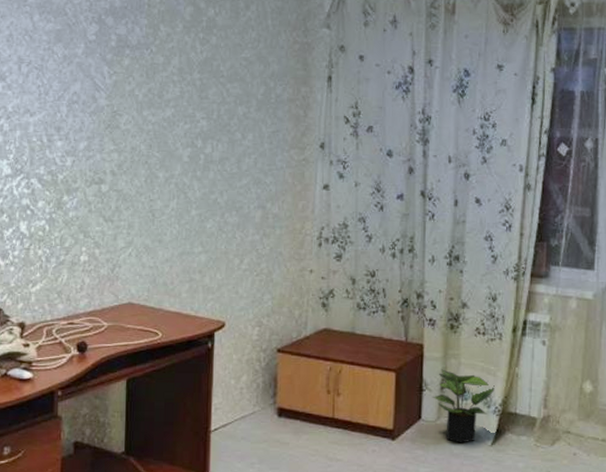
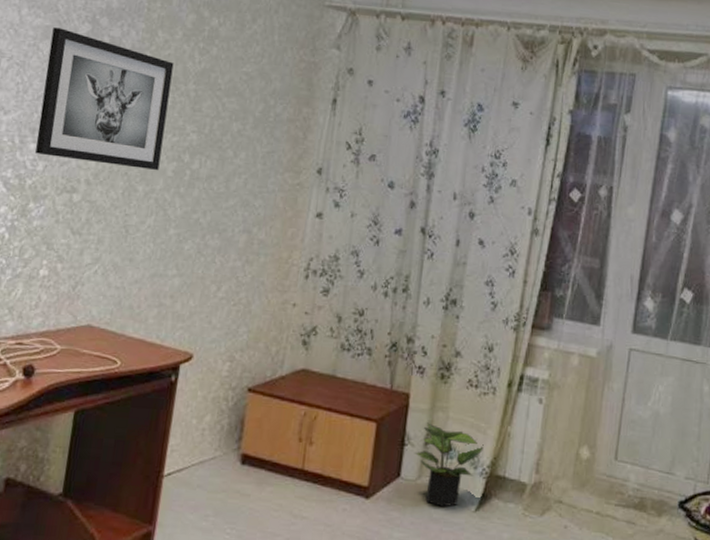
wall art: none [62,31,178,157] -> present [35,27,174,170]

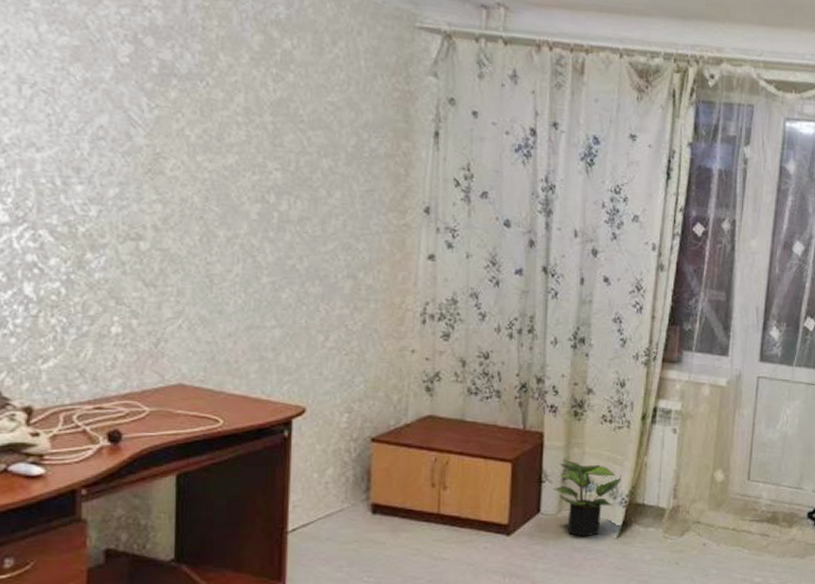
wall art: present [35,27,174,170] -> none [83,48,243,213]

